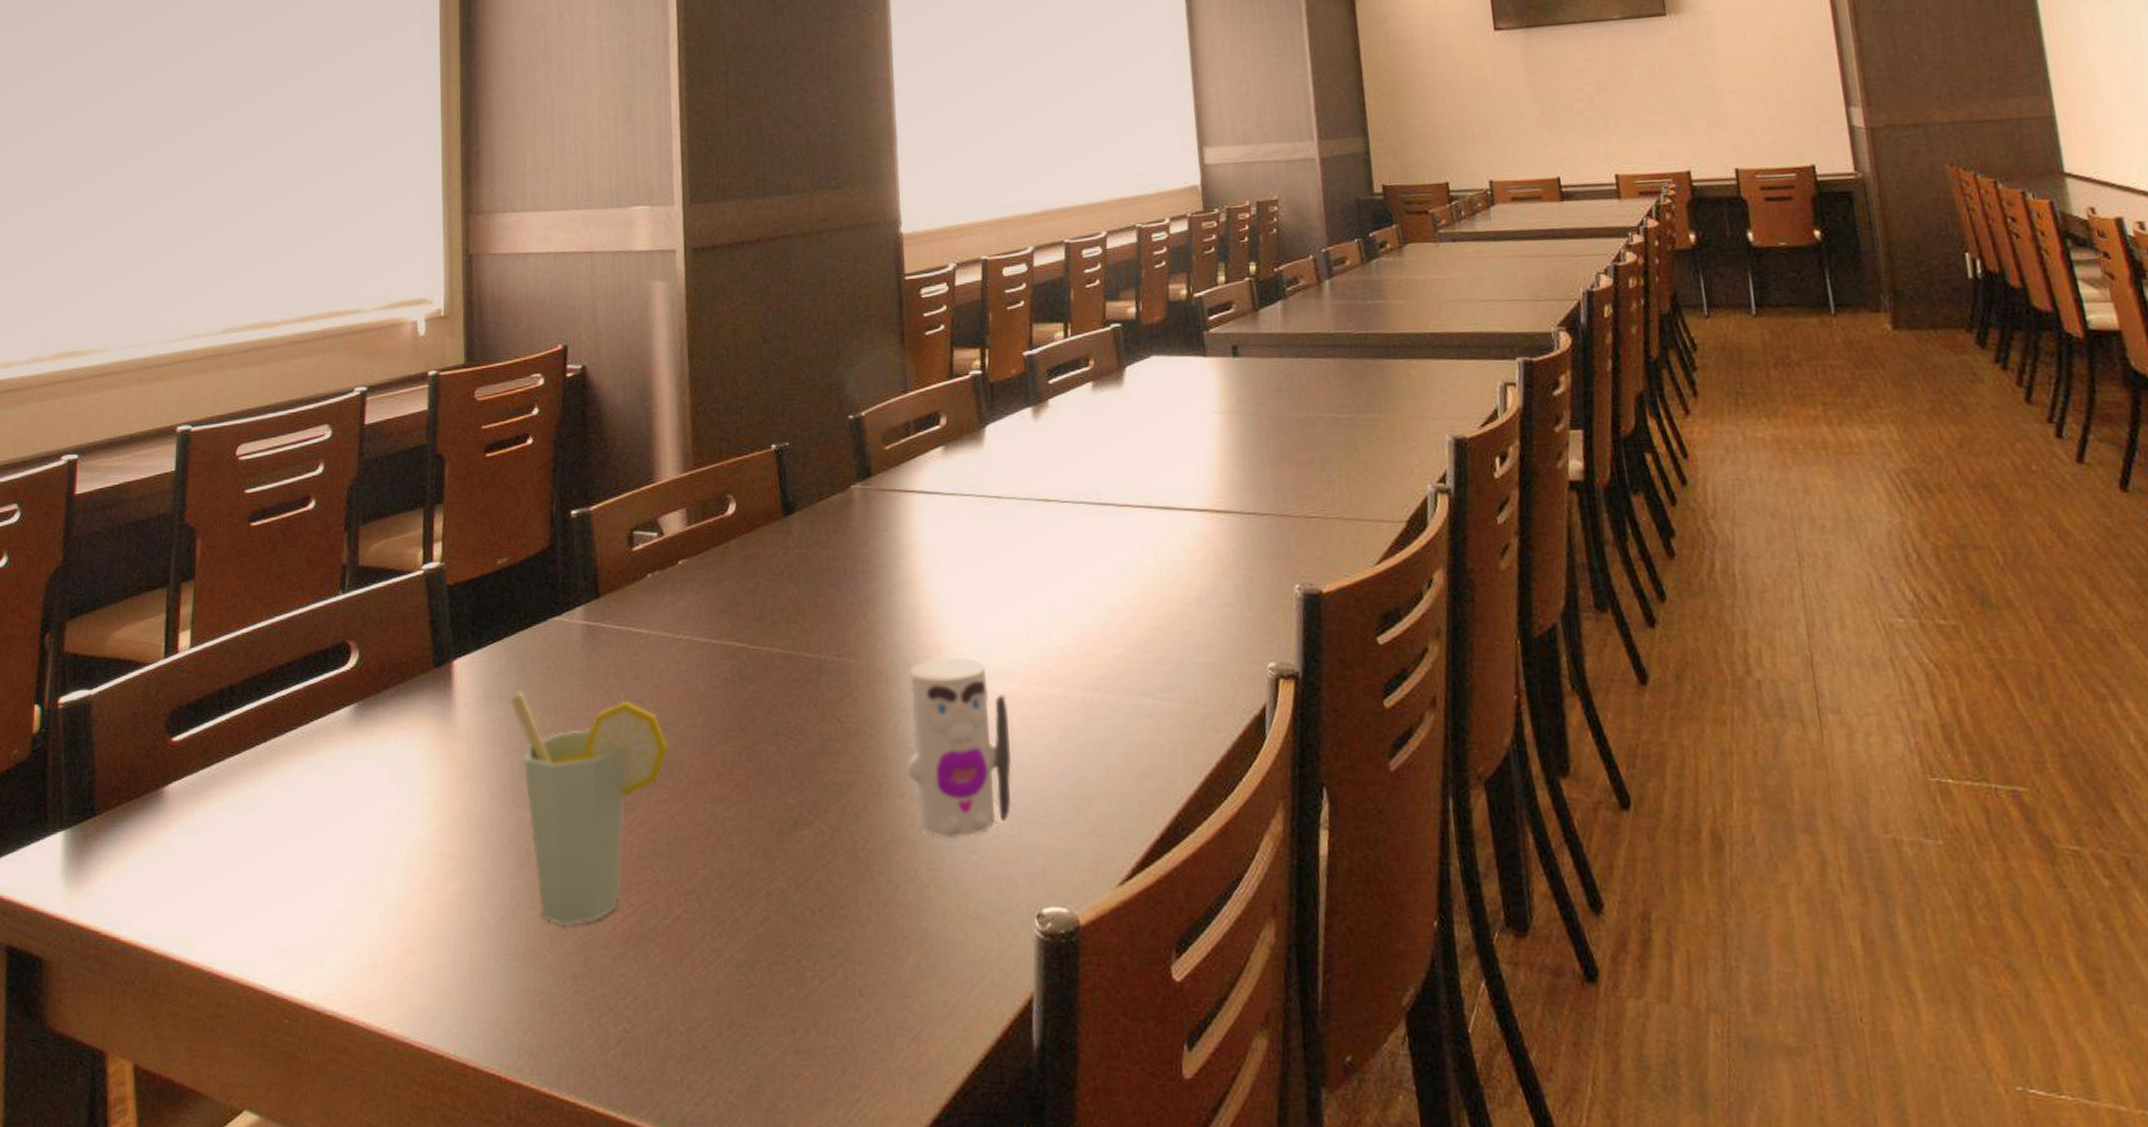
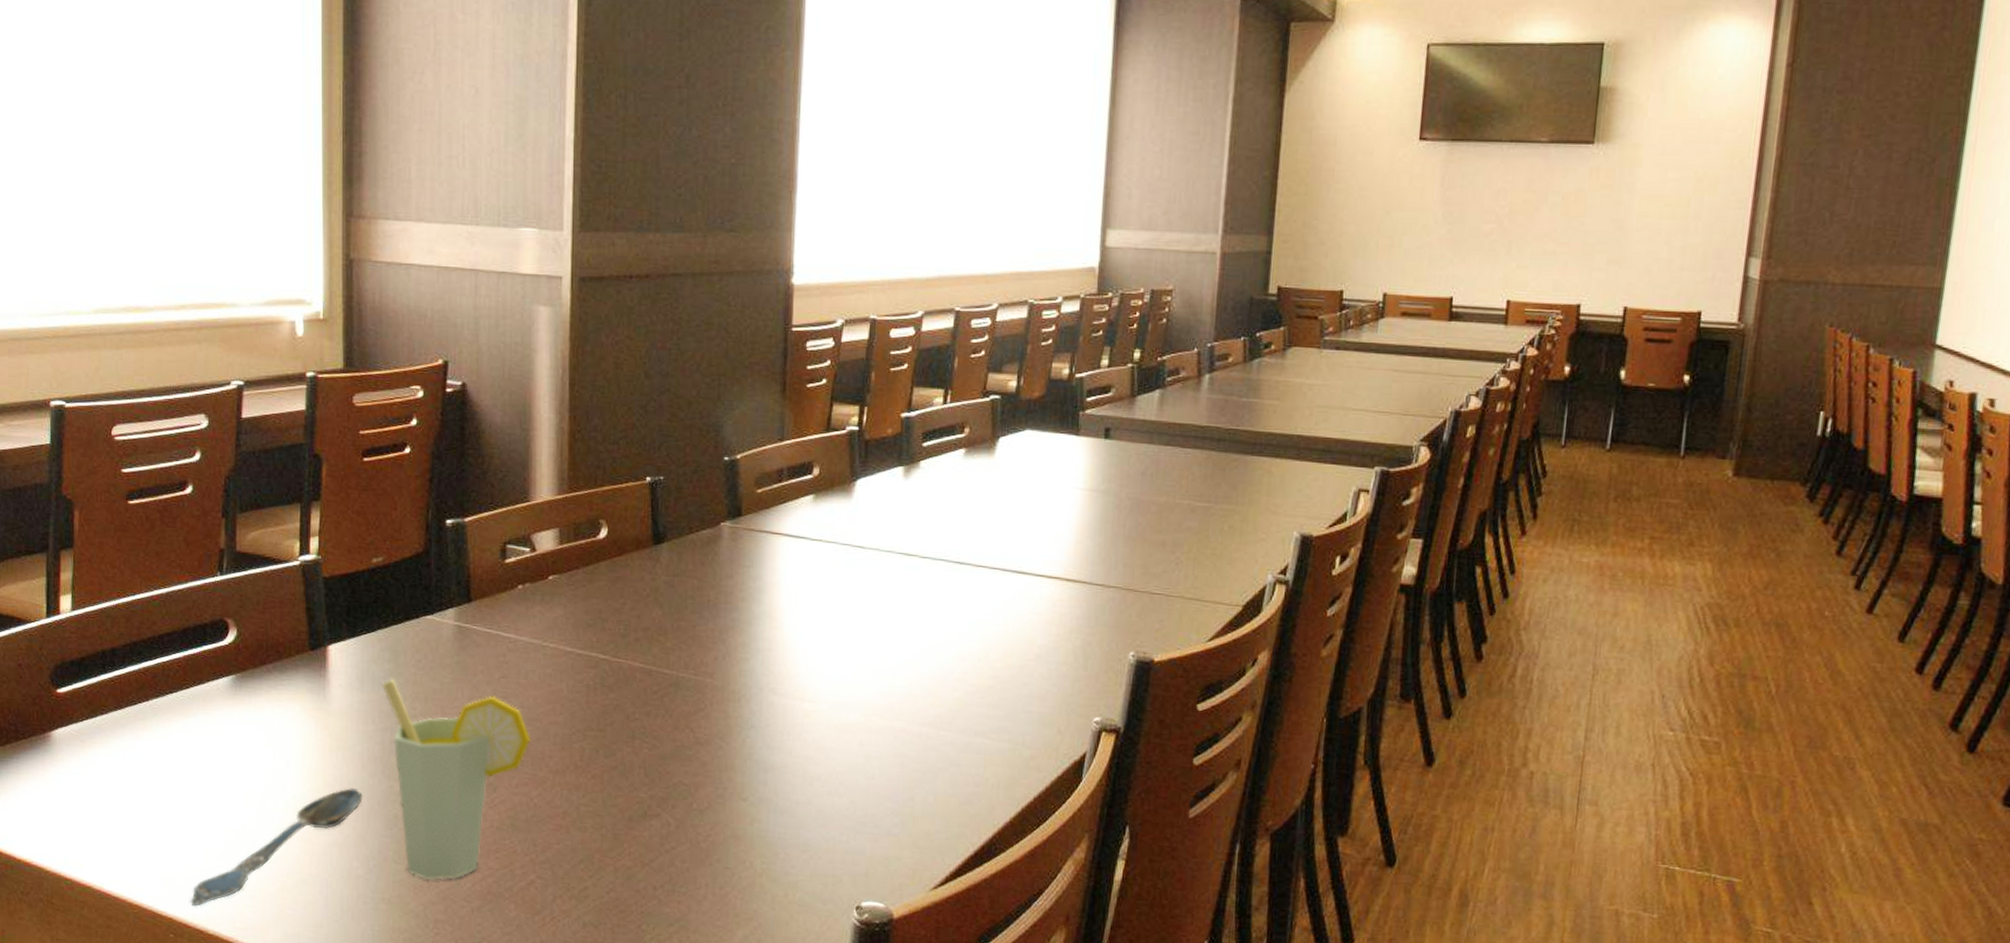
spoon: none [307,823,492,983] -> present [190,788,363,907]
toy: present [906,657,1012,839] -> none [751,685,849,840]

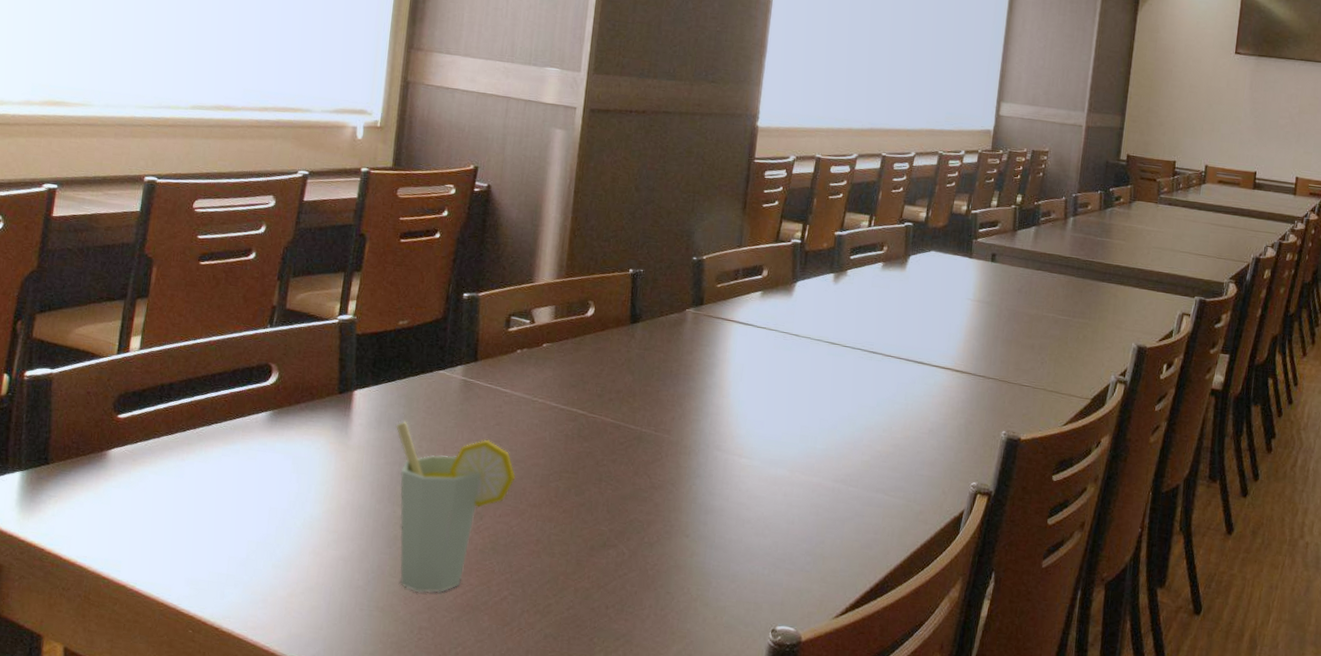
spoon: present [190,788,363,907] -> none [210,511,370,607]

